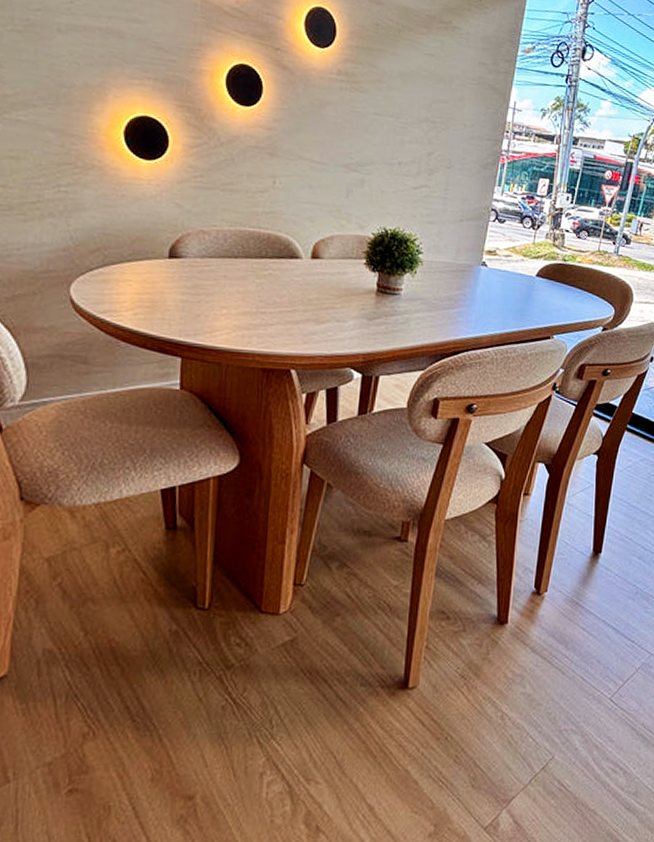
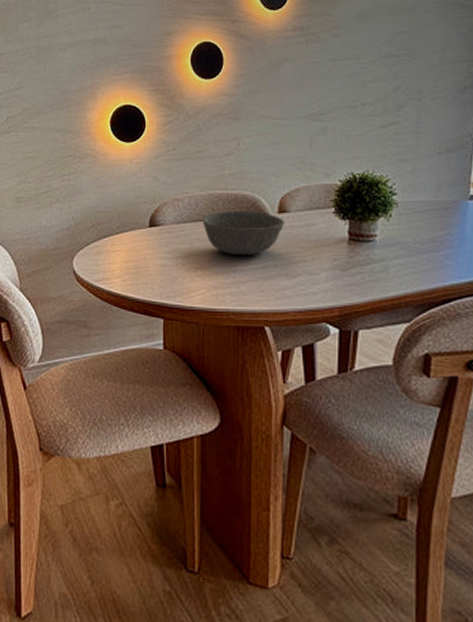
bowl: none [230,250,317,298] -> present [202,210,285,255]

